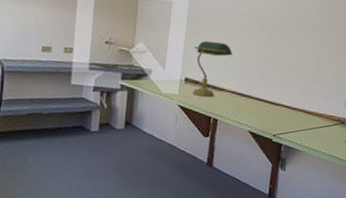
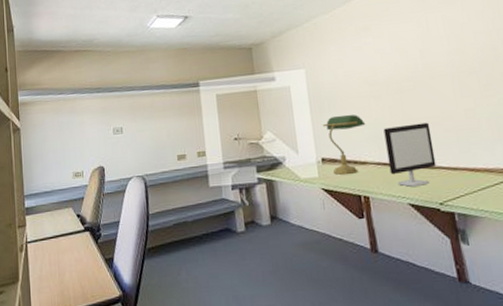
computer monitor: none [241,62,286,118] -> present [383,122,437,187]

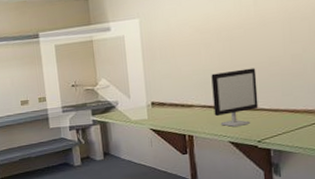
desk lamp: present [322,114,366,175] -> none [153,61,195,117]

